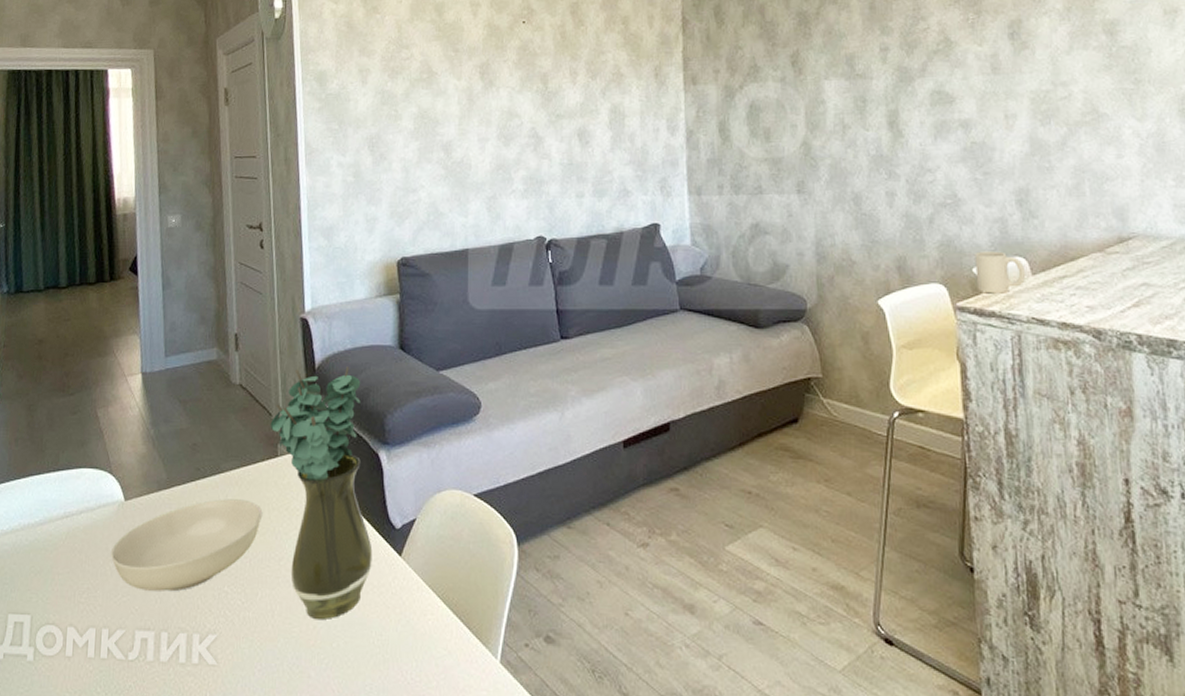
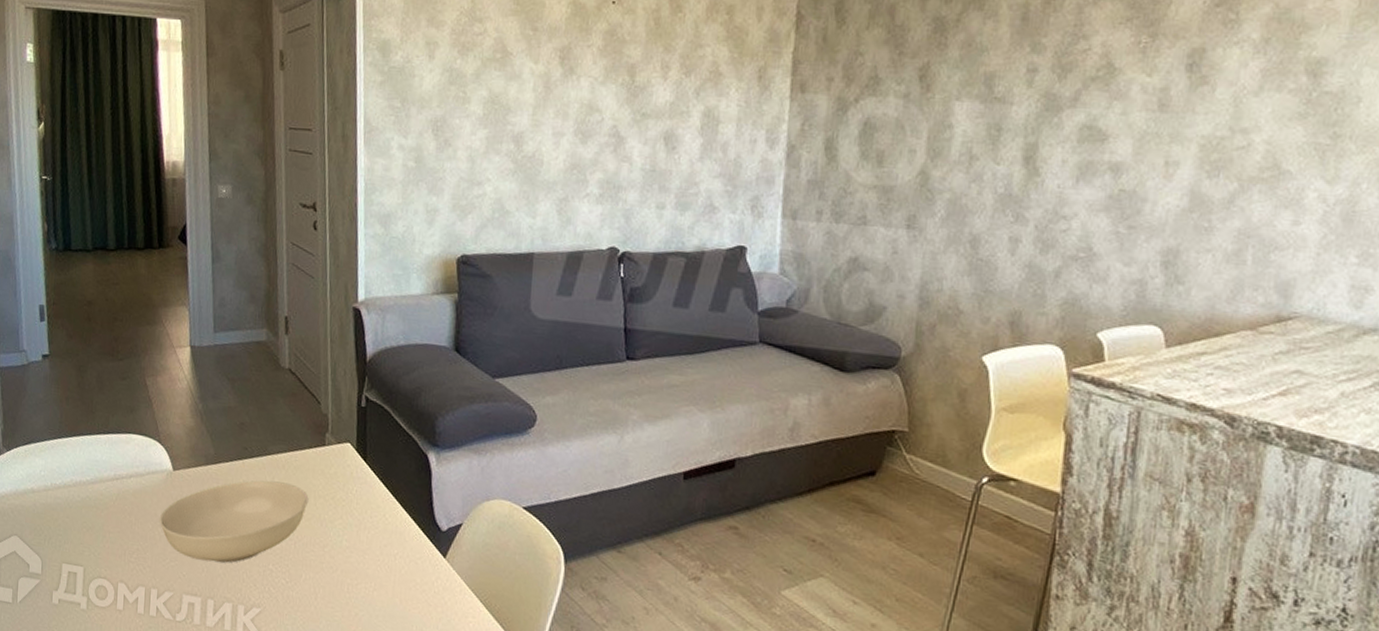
vase: present [270,367,373,619] -> none [318,360,417,609]
mug: present [974,251,1026,294] -> none [1098,314,1160,364]

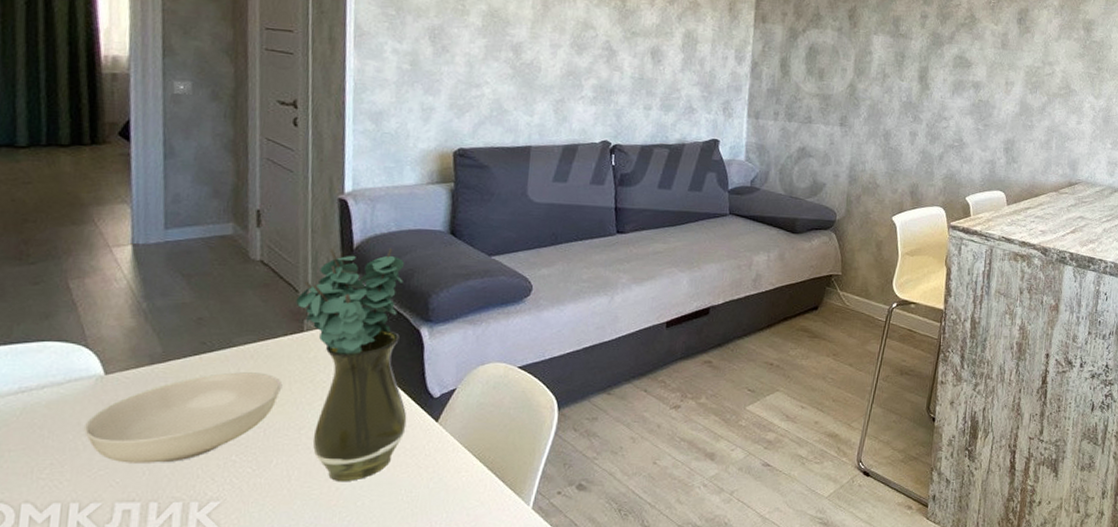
vase: none [318,360,417,609] -> present [295,248,407,481]

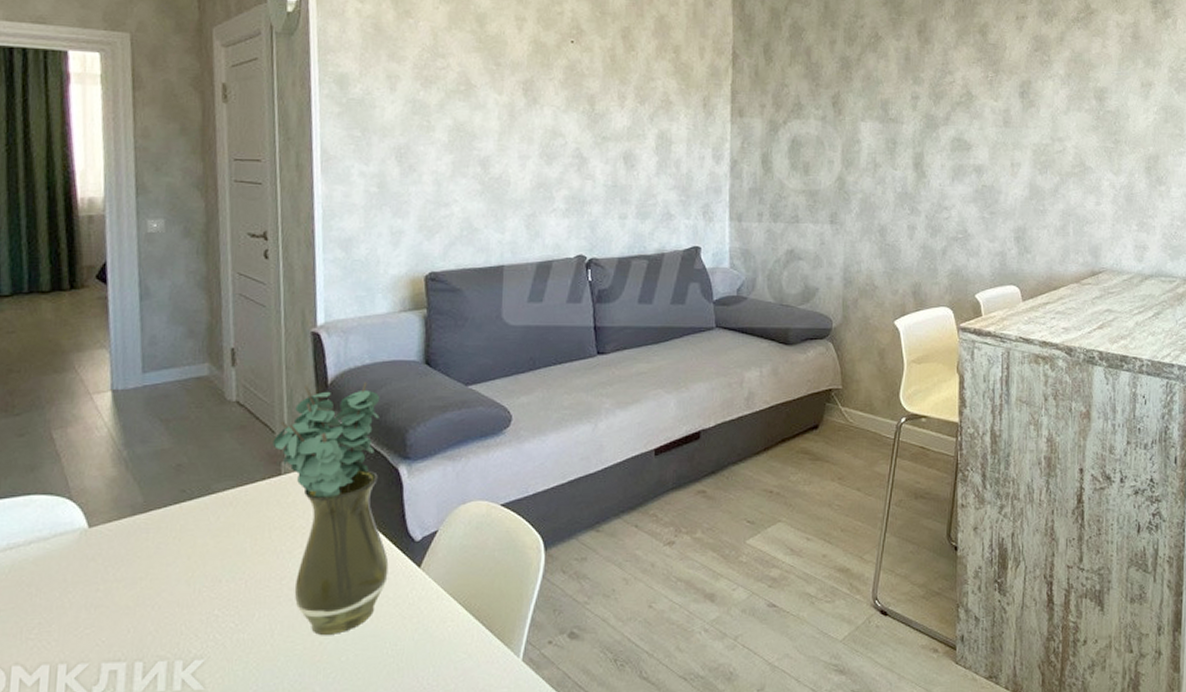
bowl: present [83,372,283,463] -> none [69,520,262,621]

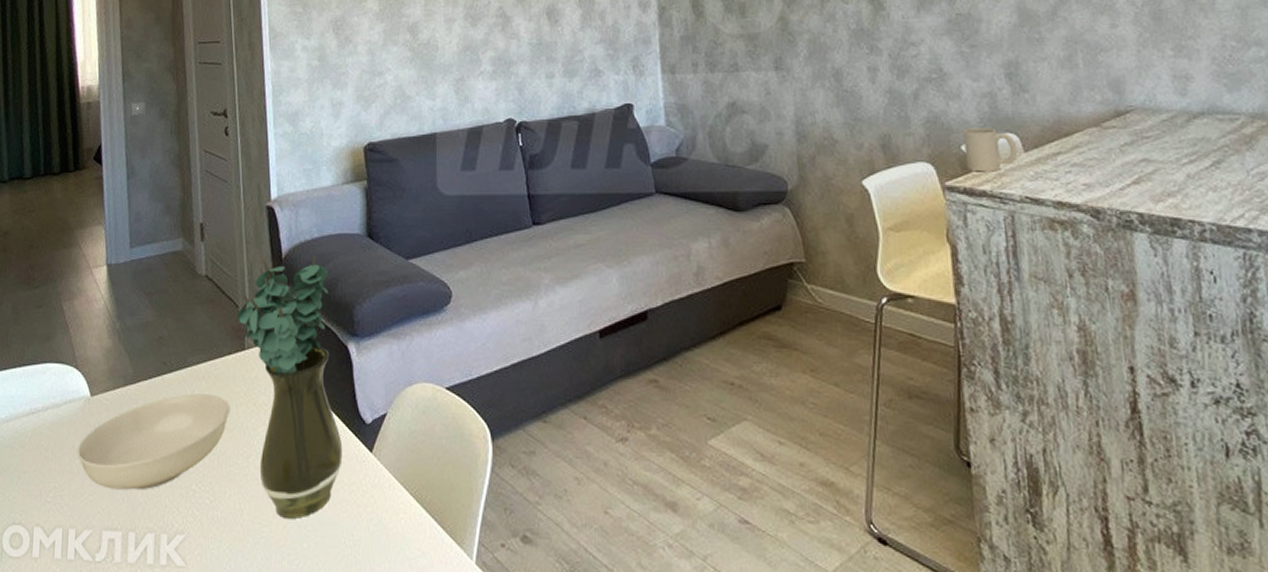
bowl: none [69,520,262,621] -> present [76,394,231,490]
mug: none [977,280,1018,317] -> present [963,127,1018,172]

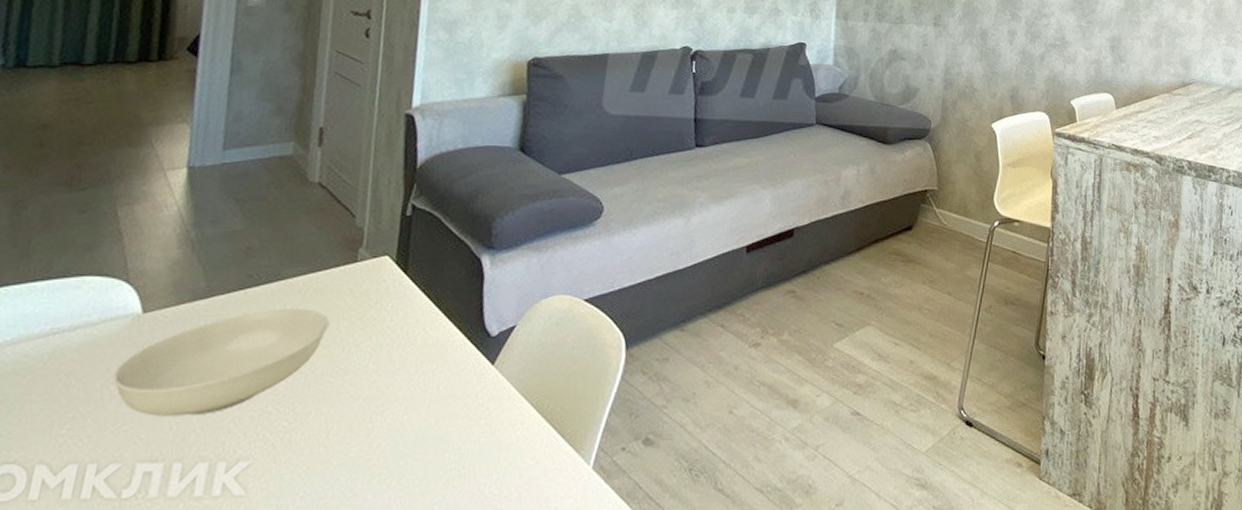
vase: present [237,256,343,519] -> none [351,167,470,436]
mug: present [963,127,1018,172] -> none [1072,87,1112,123]

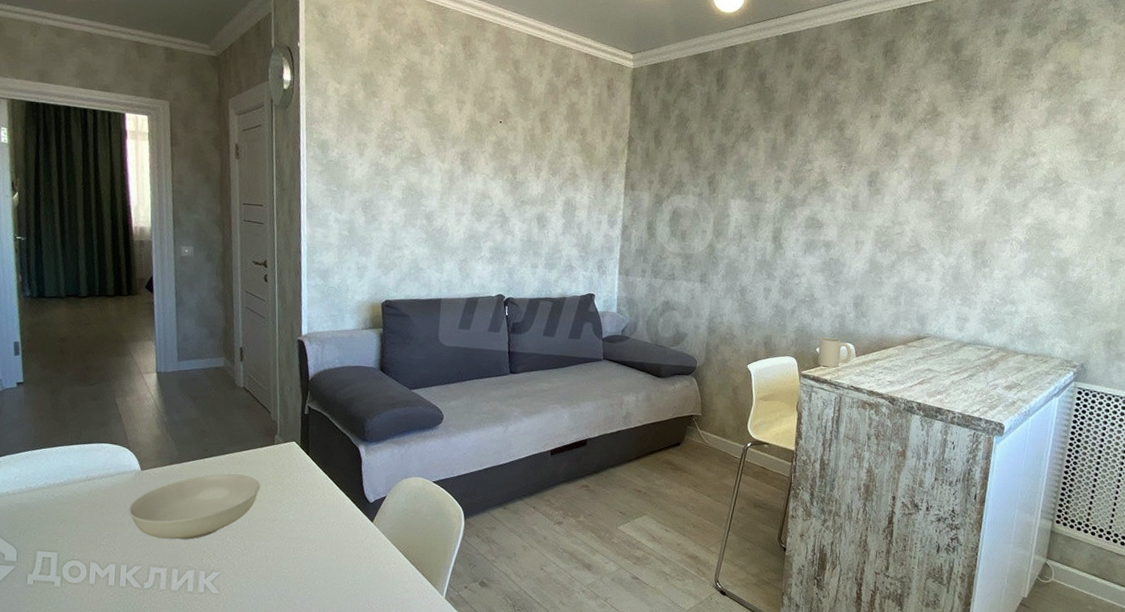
mug: none [1072,87,1112,123] -> present [817,337,852,368]

